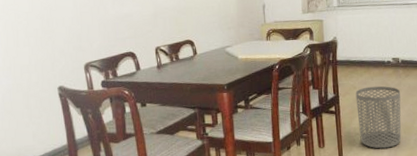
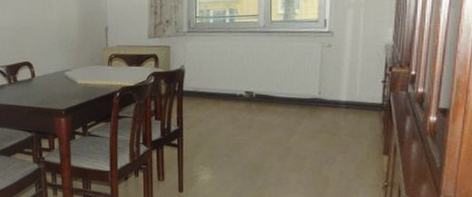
waste bin: present [355,86,402,149] -> none [201,120,251,187]

